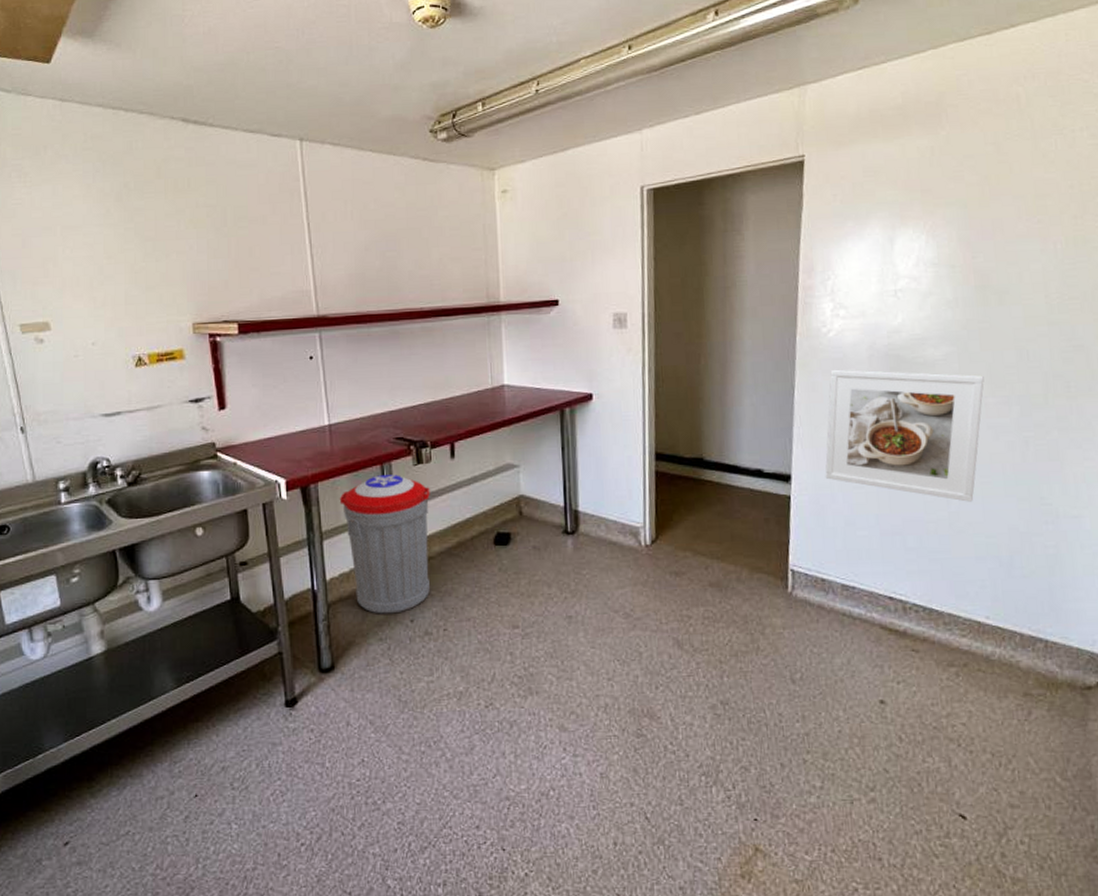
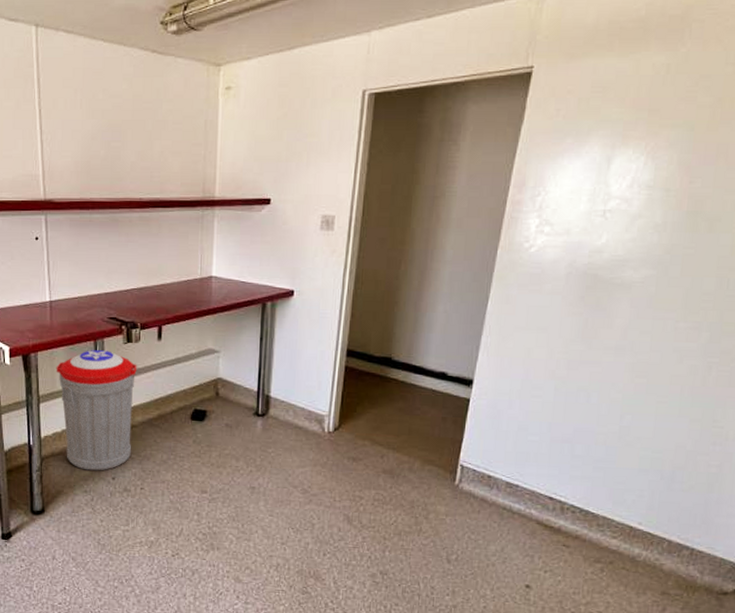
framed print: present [825,369,984,502] -> none [505,284,679,419]

